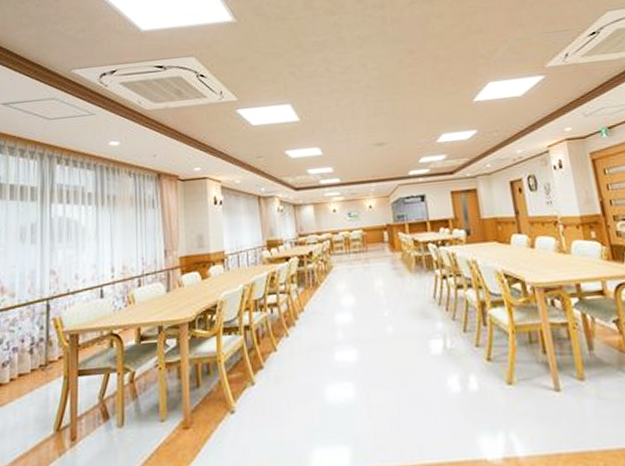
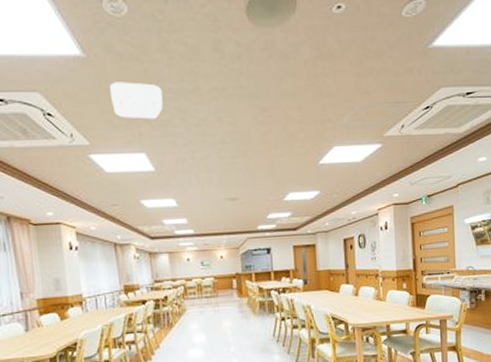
ceiling light: none [258,39,308,73] -> present [110,82,163,119]

